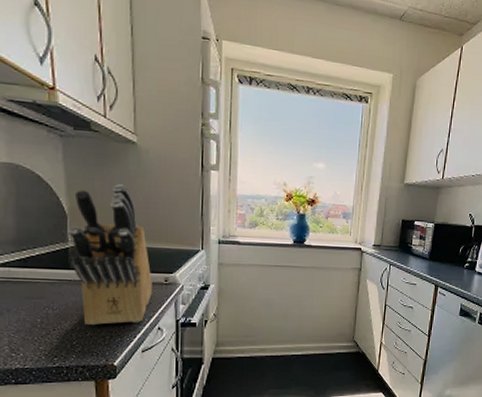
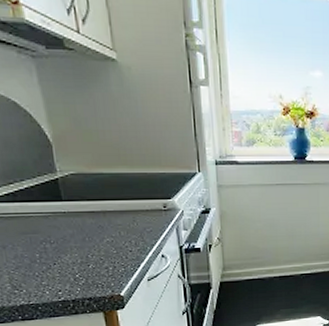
knife block: present [67,184,152,326] -> none [54,107,152,258]

